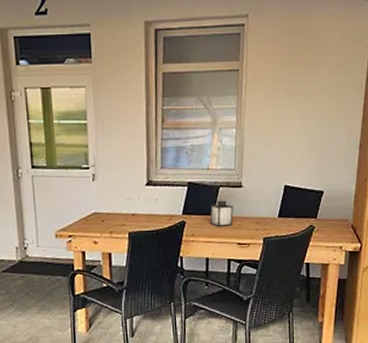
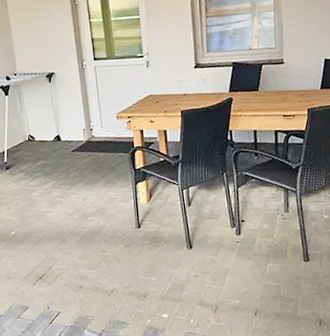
lantern: present [210,184,234,226] -> none [254,62,278,101]

